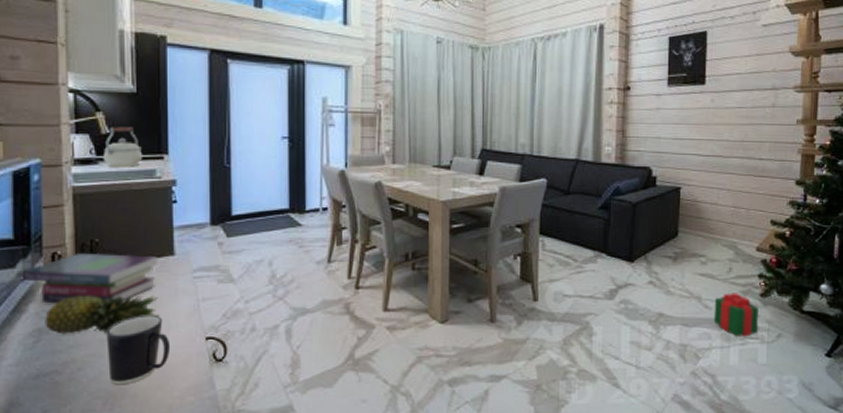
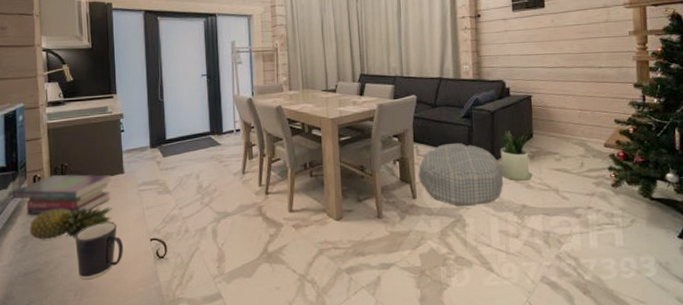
kettle: present [102,127,143,168] -> none [68,74,98,108]
dog bed: none [542,239,641,312] -> present [418,143,504,206]
planter: none [638,226,673,286] -> present [500,130,532,181]
gift box: present [713,293,758,336] -> none [571,184,613,223]

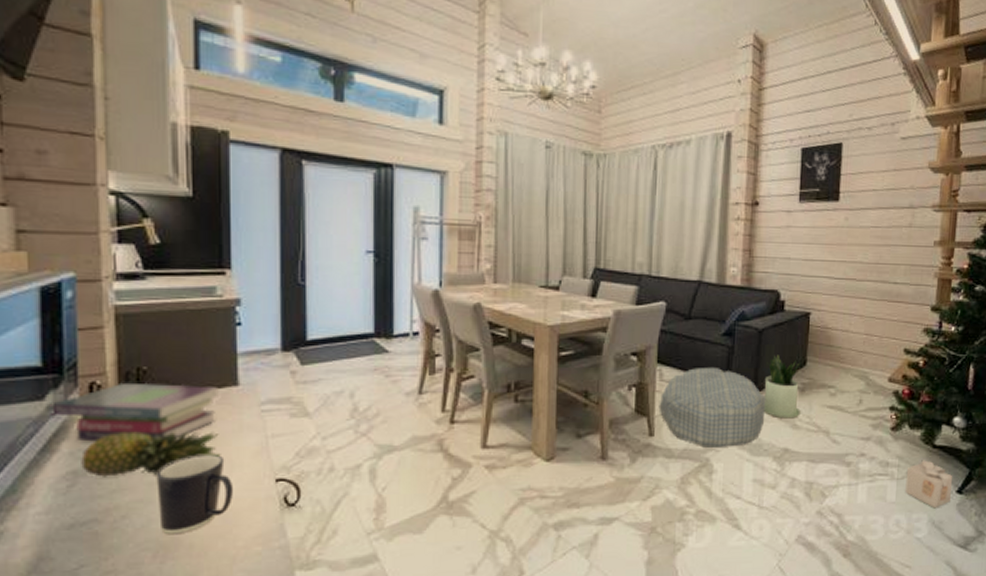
gift box: none [630,210,674,252] -> present [905,460,953,509]

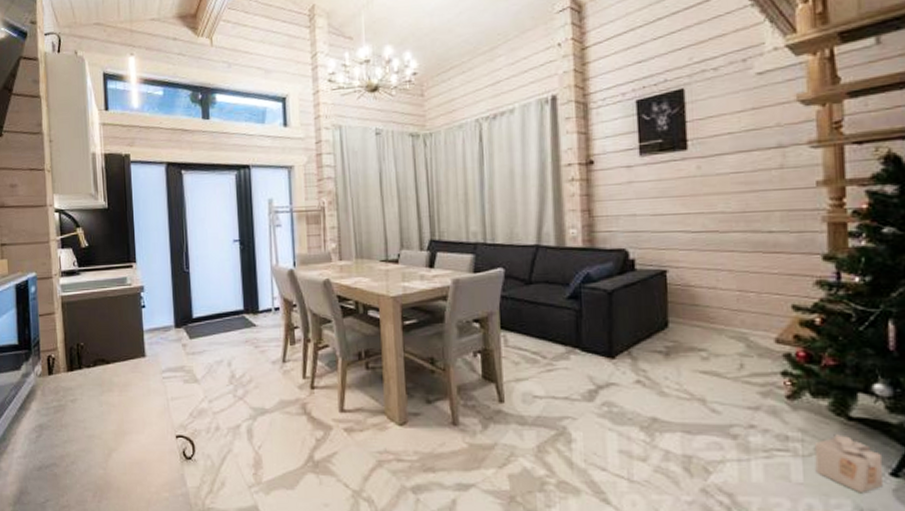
books: present [50,382,219,442] -> none [24,355,132,402]
fruit: present [81,431,221,477] -> none [44,394,136,430]
mug: present [156,453,234,535] -> none [93,413,147,479]
dog bed: present [659,368,766,448] -> none [506,332,625,415]
planter: present [763,355,801,419] -> none [620,317,667,385]

